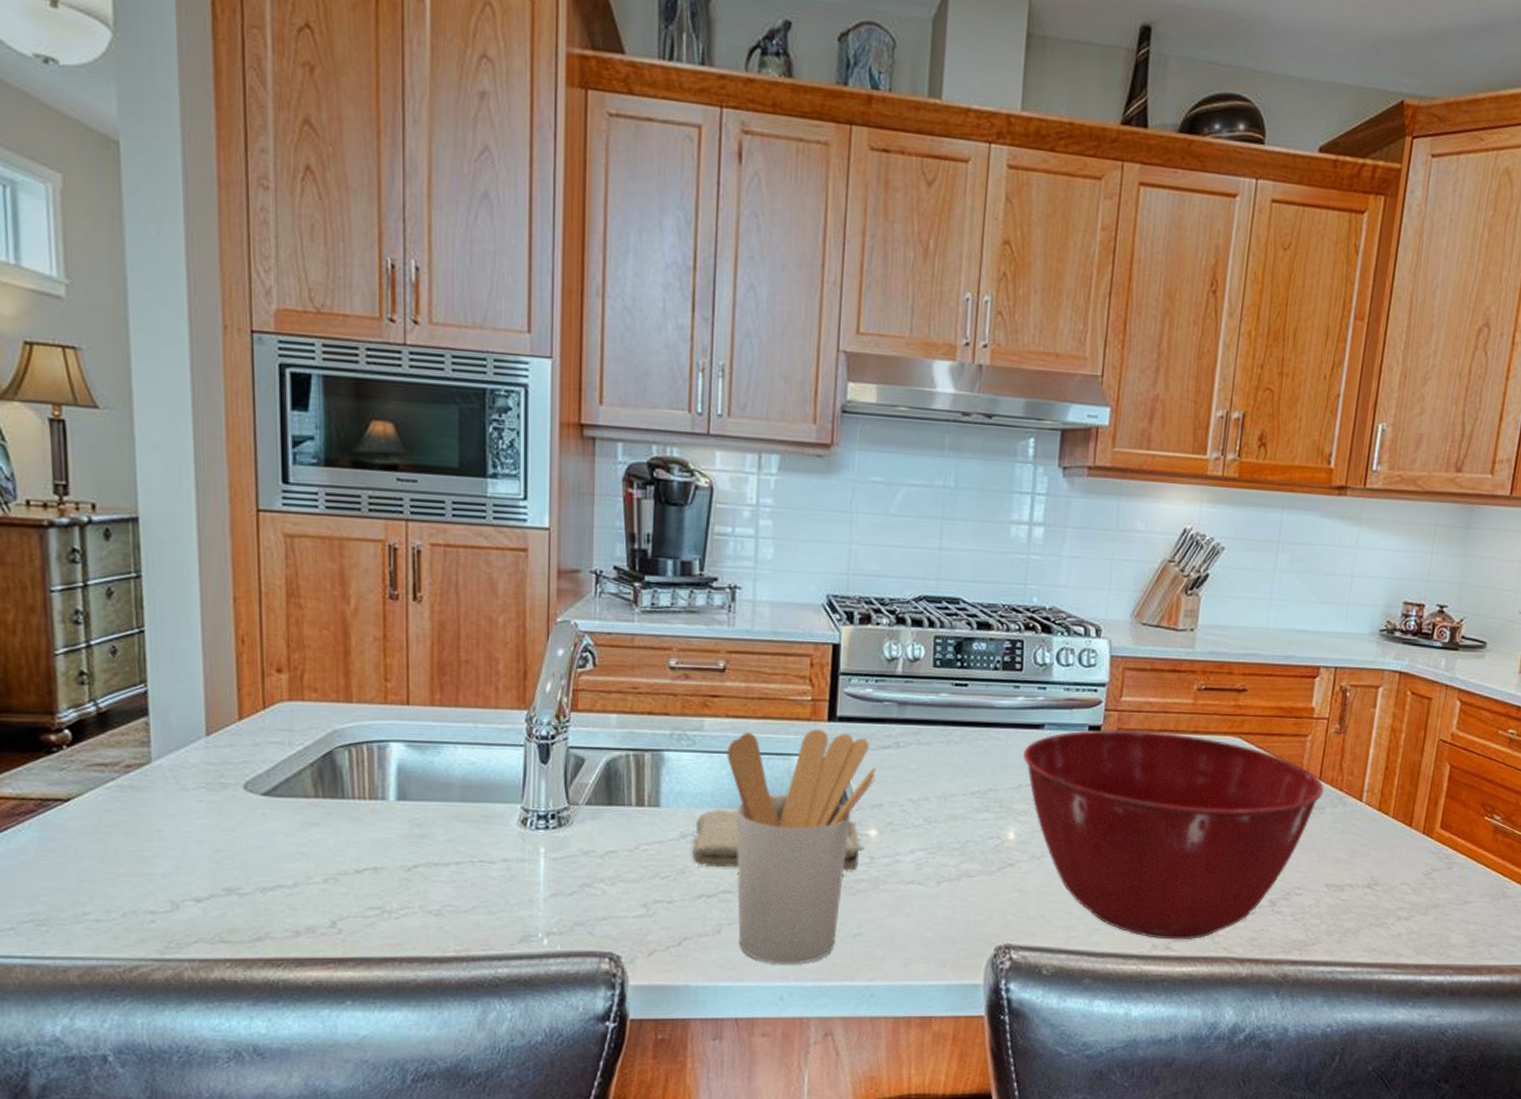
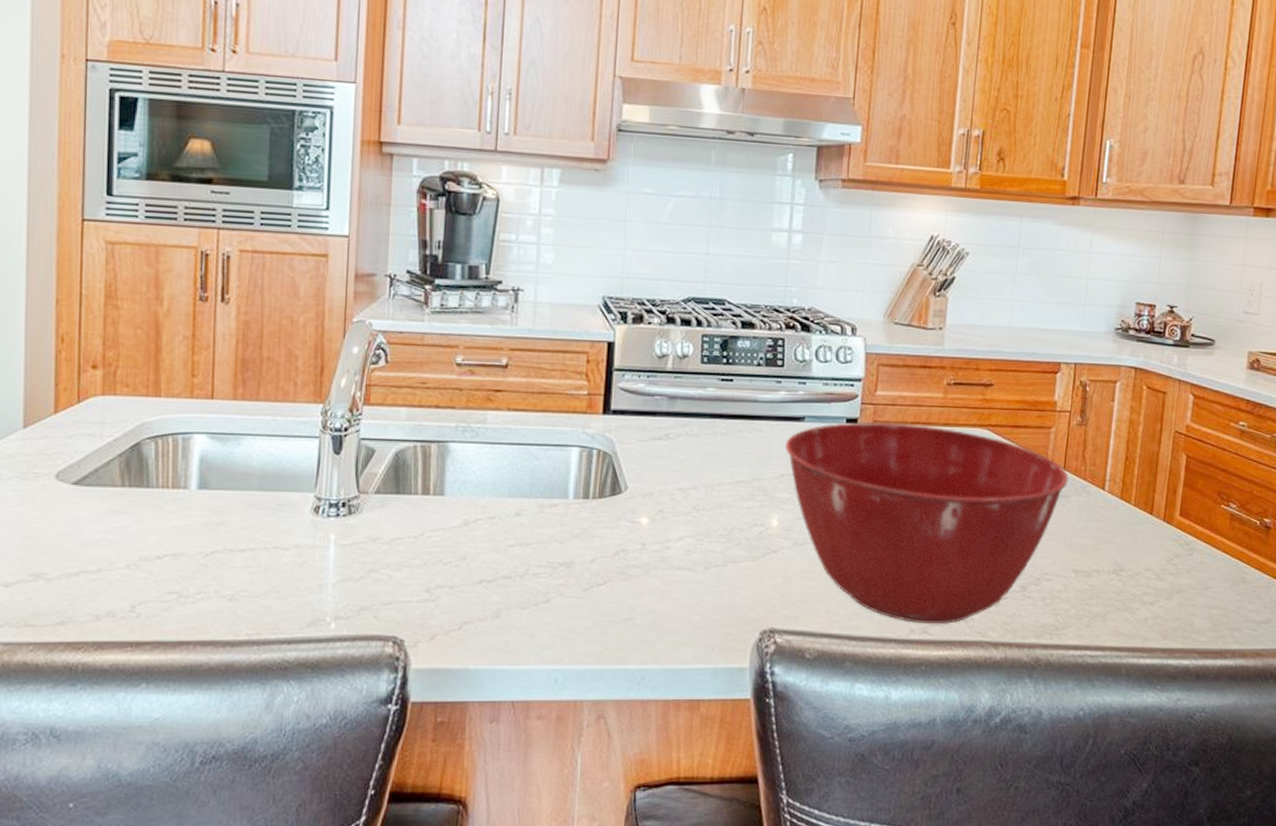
washcloth: present [691,810,864,871] -> none [473,498,636,557]
utensil holder: present [727,728,876,965] -> none [508,421,648,648]

